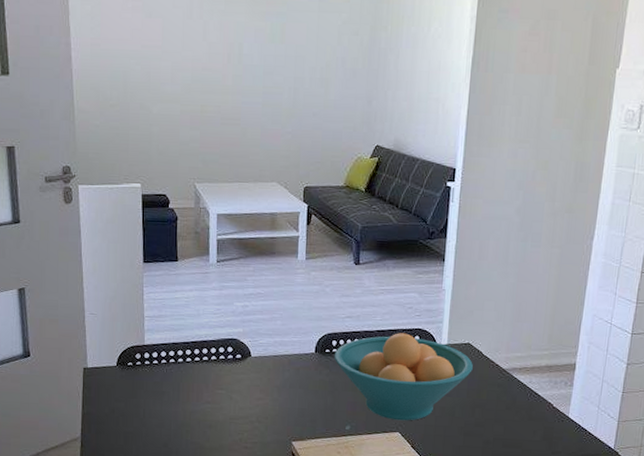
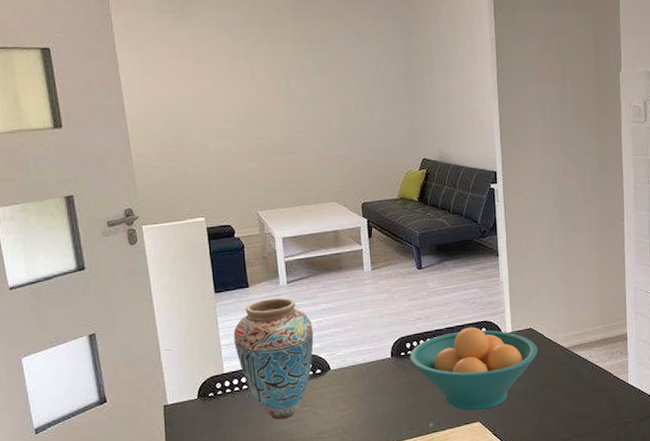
vase: none [157,276,238,399] -> present [233,298,314,420]

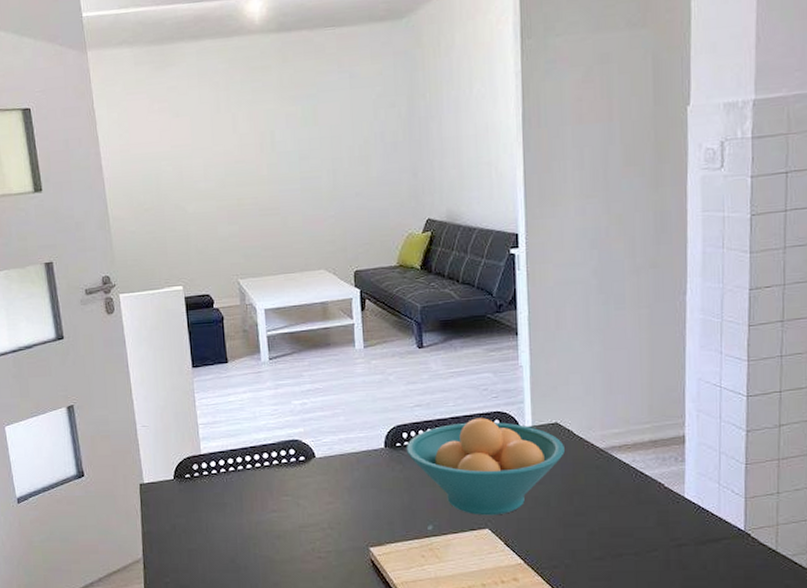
vase: present [233,298,314,420] -> none [211,376,298,508]

